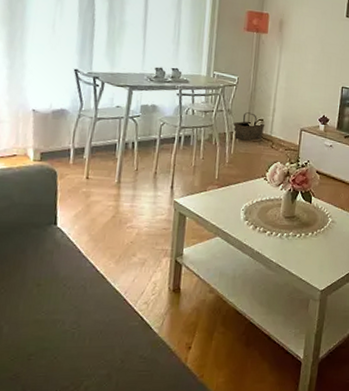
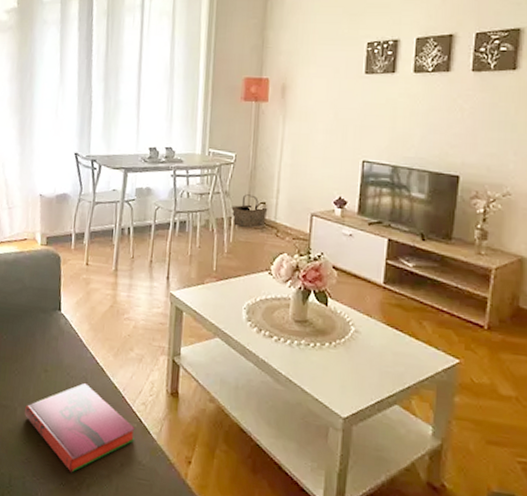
hardback book: none [13,291,137,379] -> present [25,382,136,473]

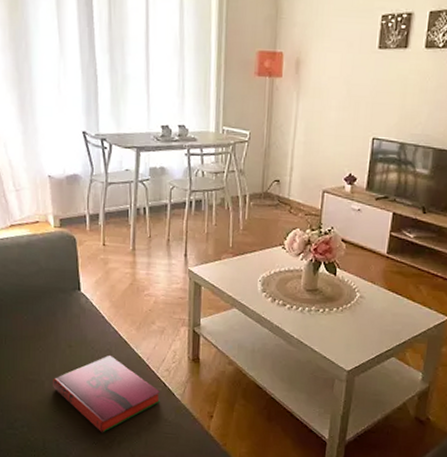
basket: present [231,194,268,227] -> none [246,172,282,205]

